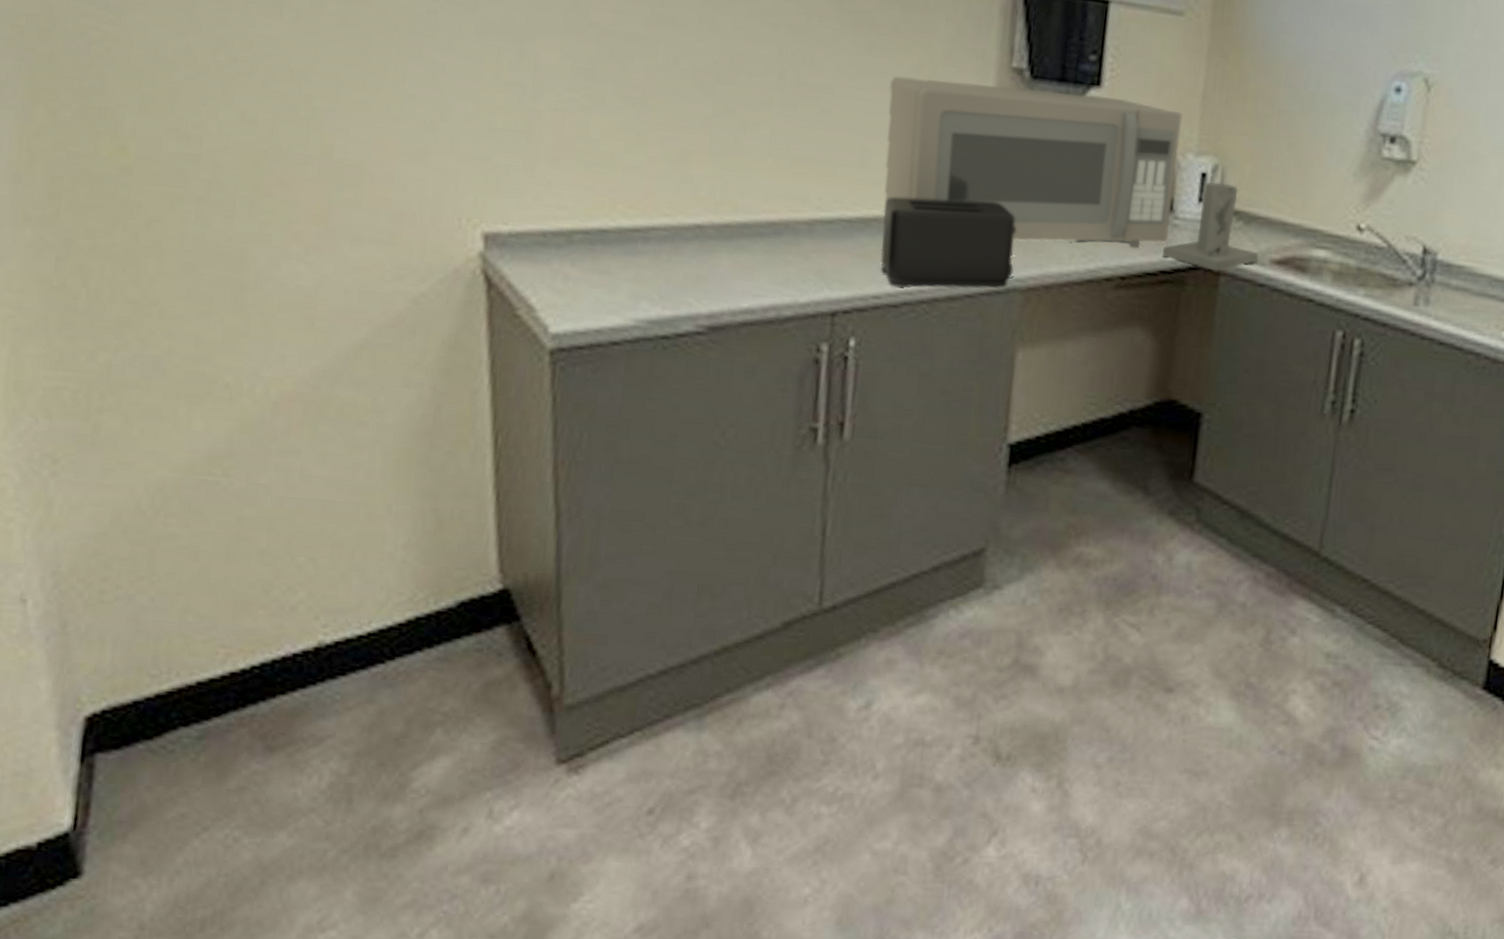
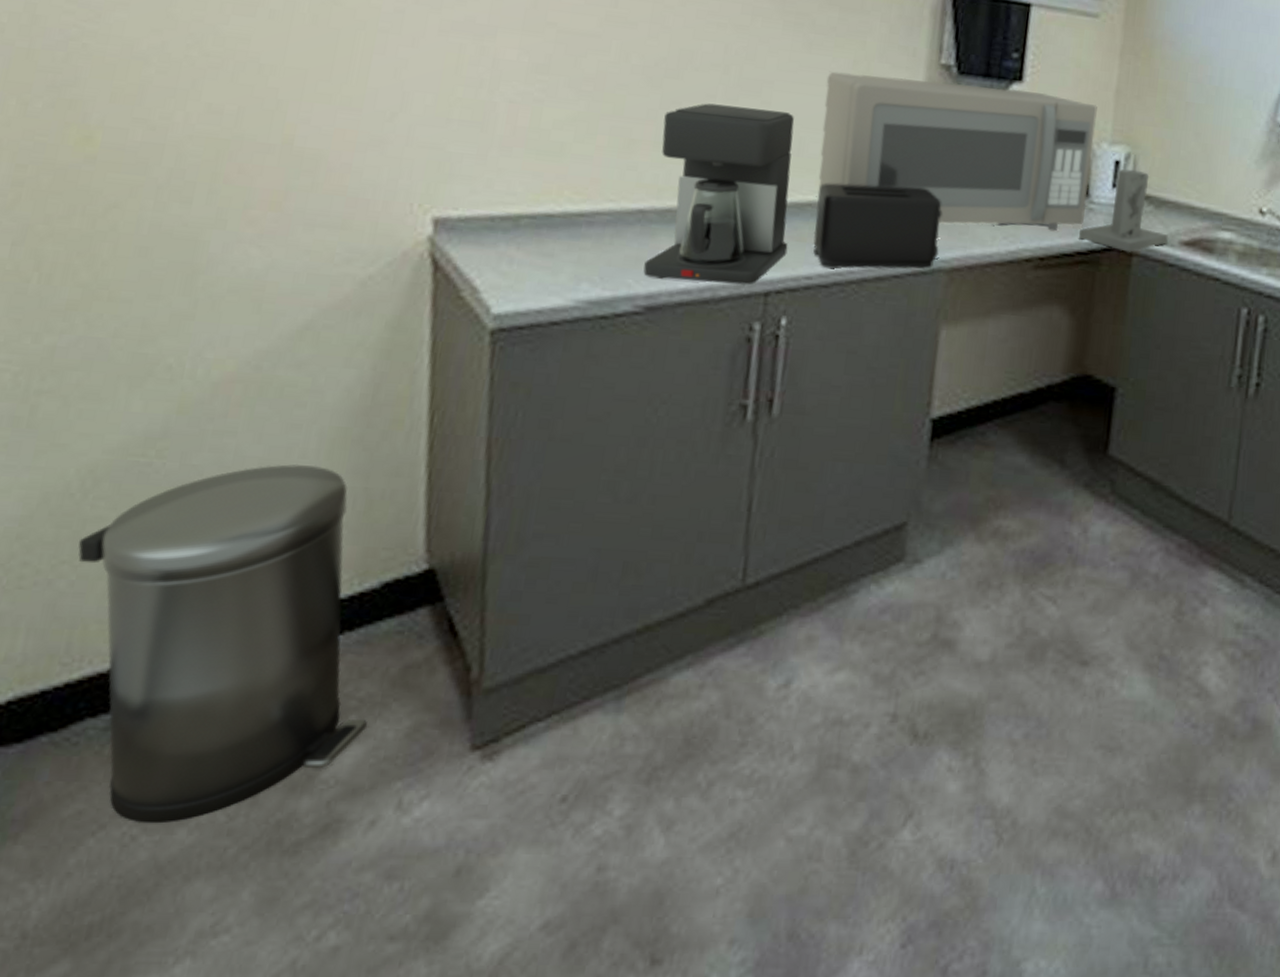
pedal bin: none [154,483,453,827] -> present [78,463,367,823]
coffee maker: none [704,110,857,305] -> present [643,103,795,285]

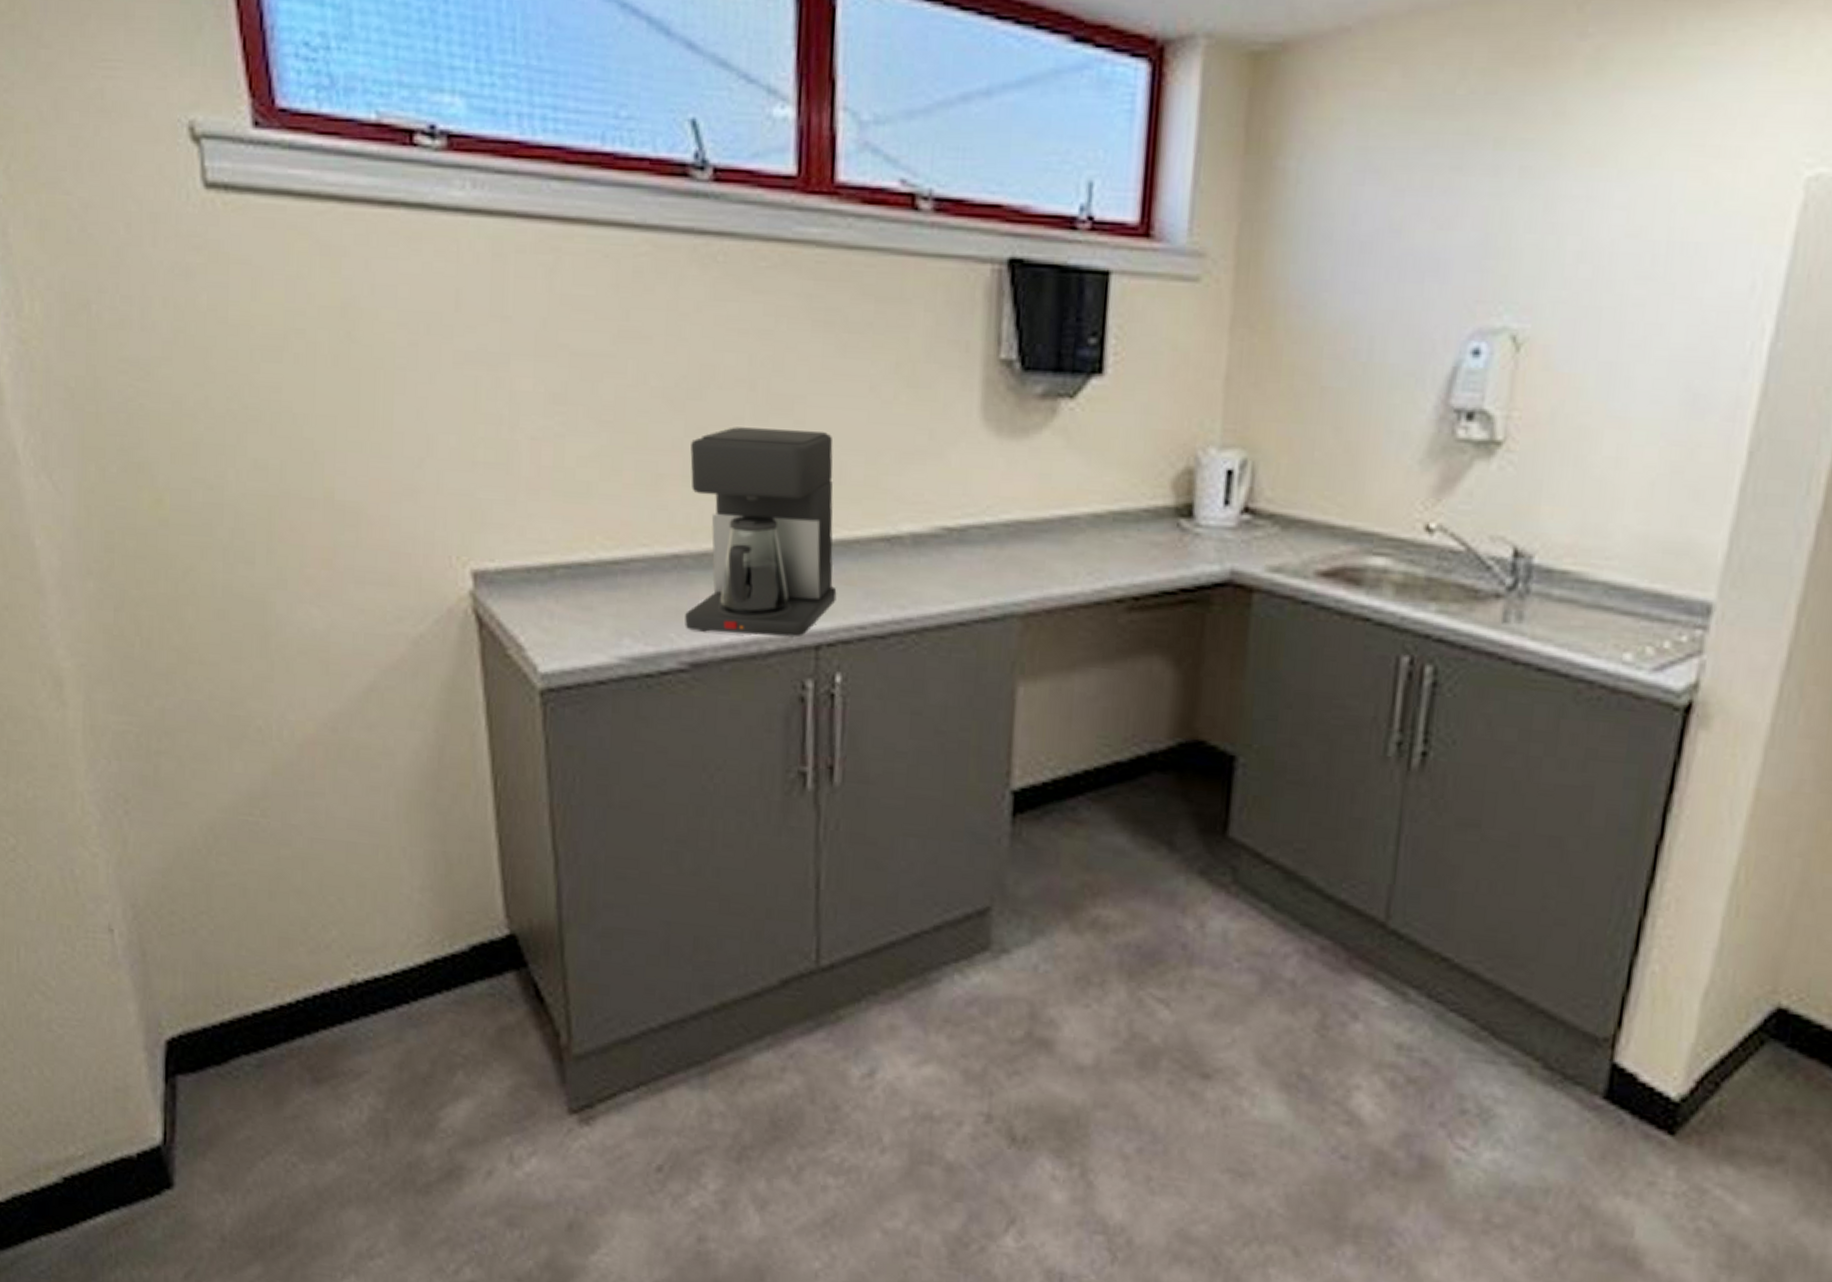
pedal bin: present [78,463,367,823] -> none [210,825,473,1154]
toaster: present [813,183,943,270] -> none [864,514,1012,617]
microwave: present [816,71,1097,232] -> none [863,378,1201,564]
paper towel roll: present [1079,168,1169,252] -> none [1183,479,1301,587]

